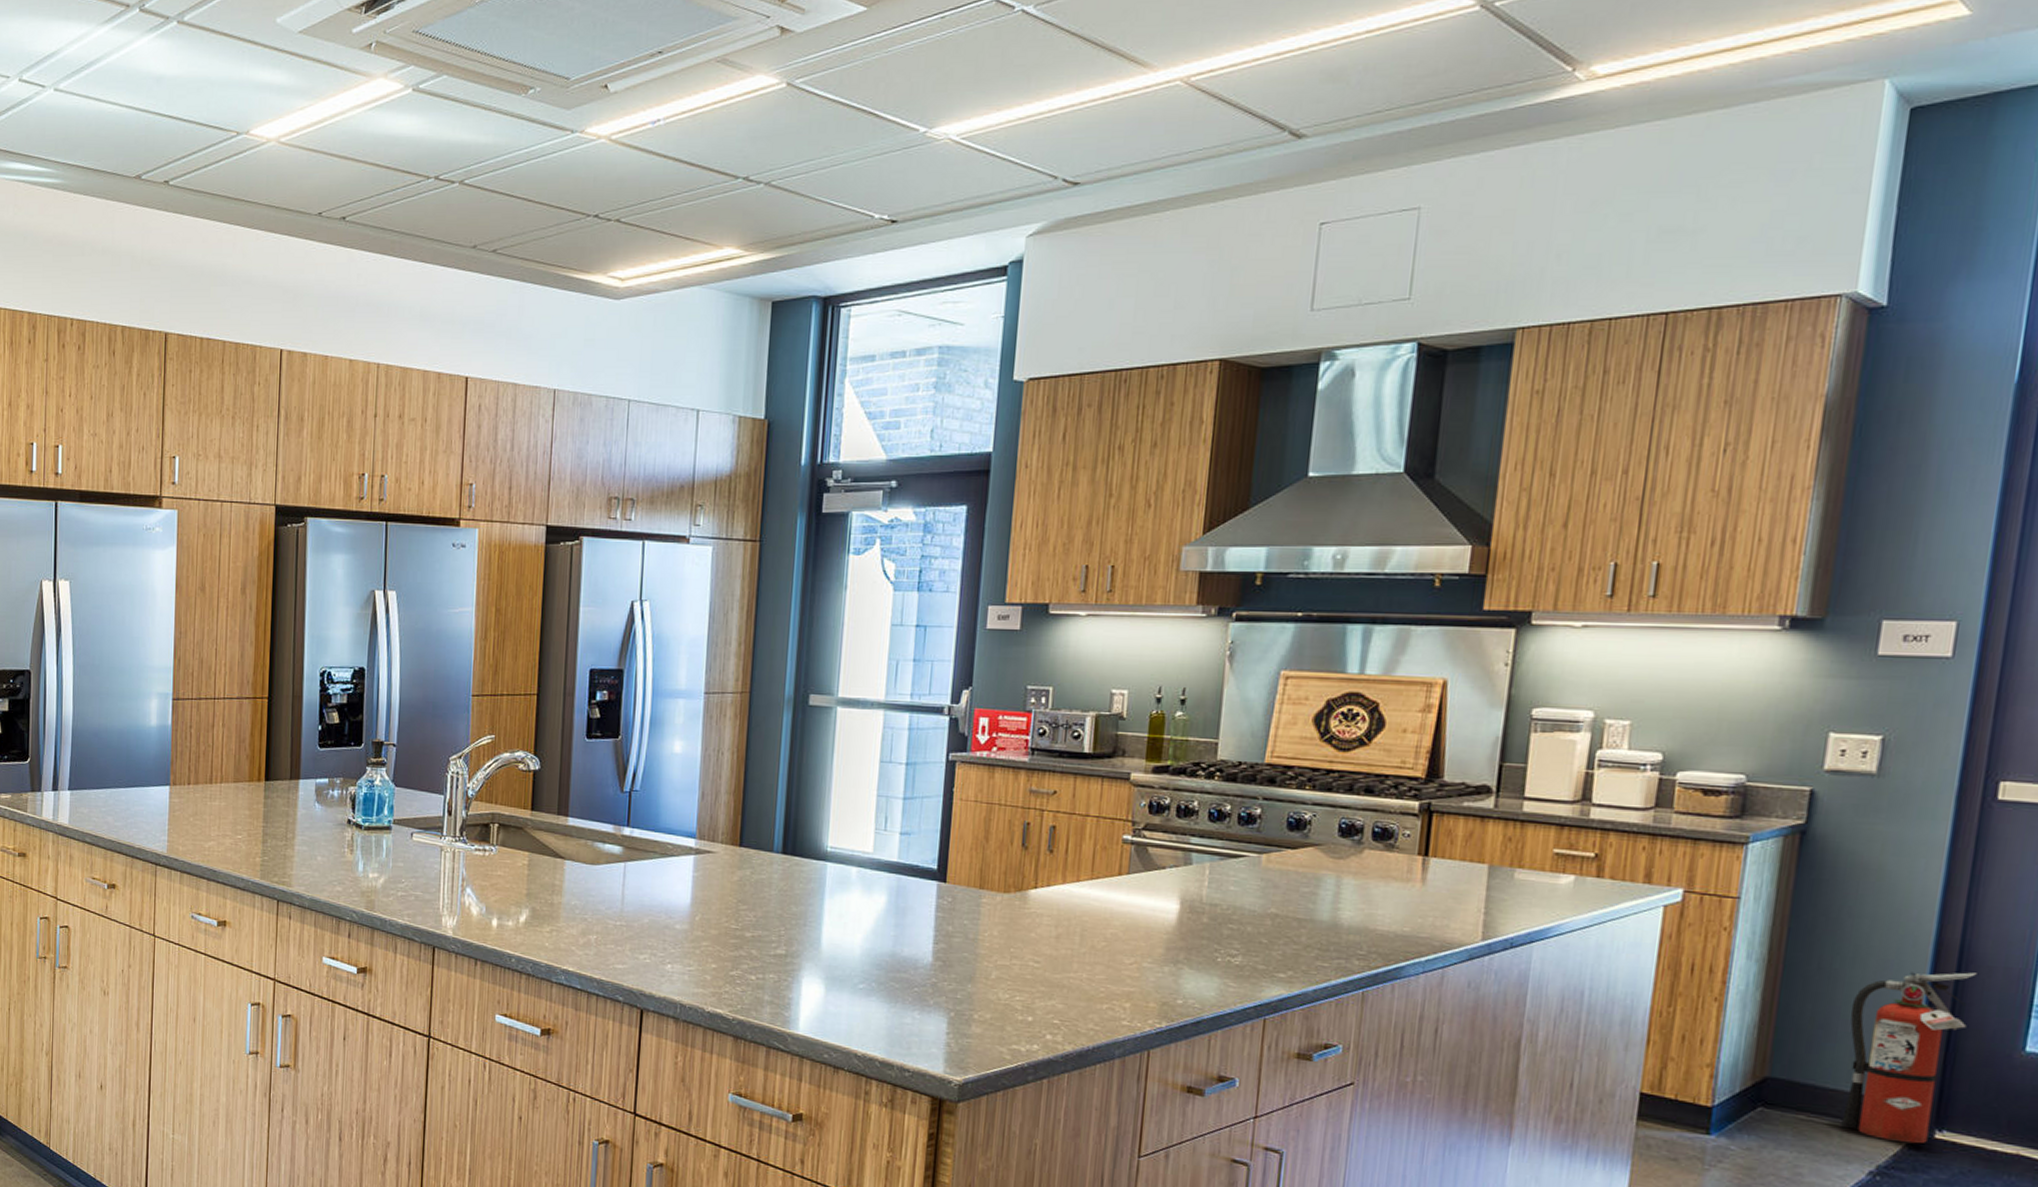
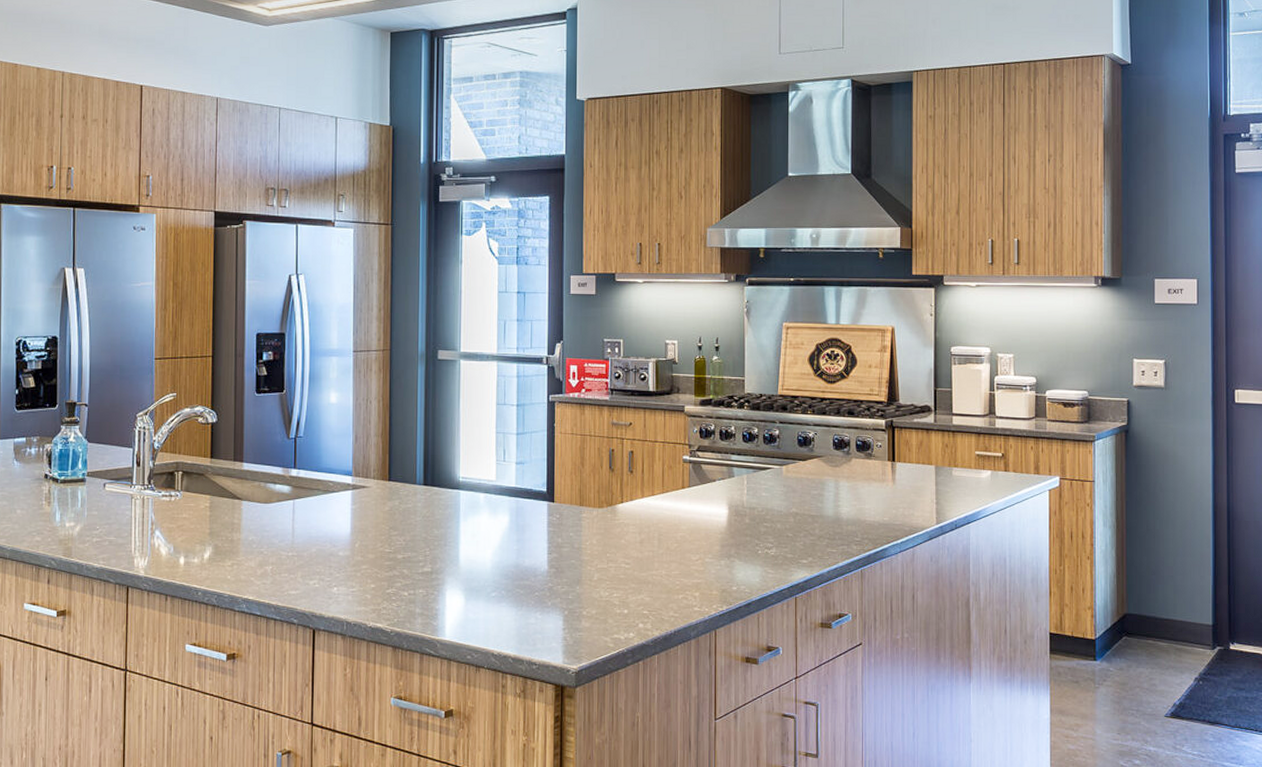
fire extinguisher: present [1841,972,1977,1144] -> none [1170,526,1239,655]

